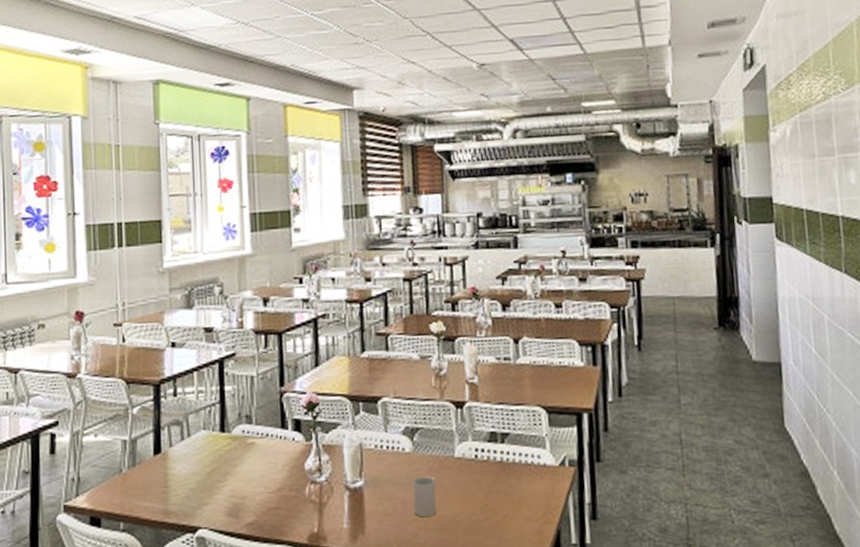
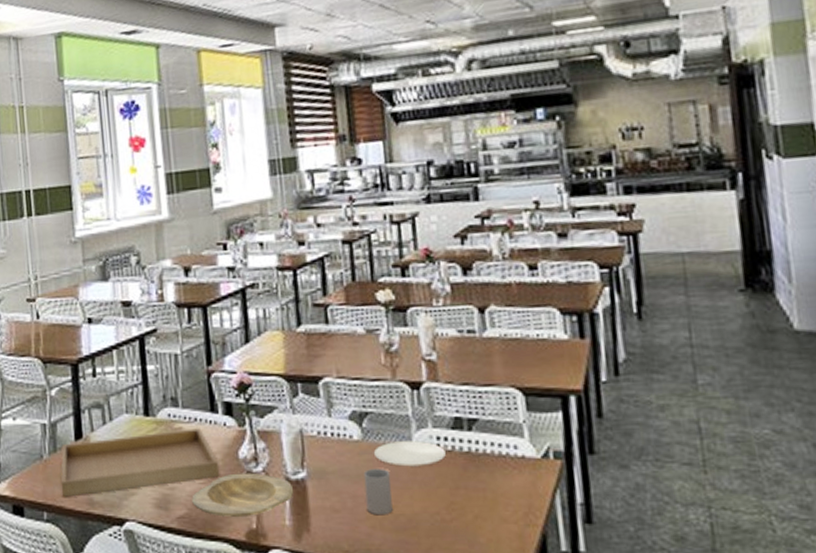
tray: none [138,443,287,508] -> present [61,428,220,497]
plate: none [260,482,352,523] -> present [192,472,294,518]
plate: none [422,452,482,475] -> present [373,441,446,467]

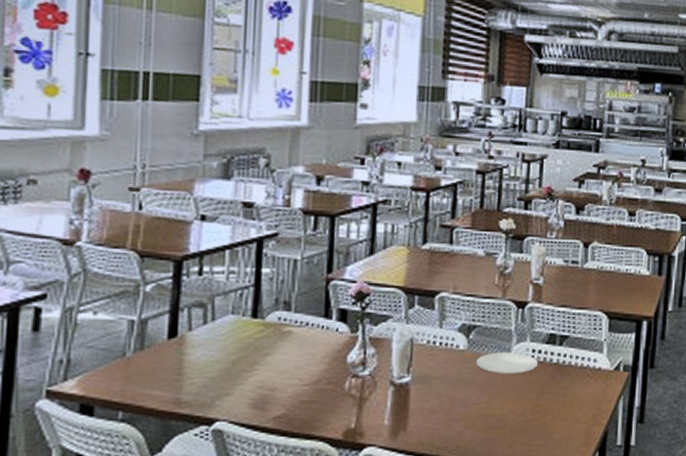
tray: present [61,428,220,497] -> none [144,332,326,396]
plate: present [192,472,294,518] -> none [292,376,397,418]
cup: present [363,469,393,516] -> none [462,376,488,416]

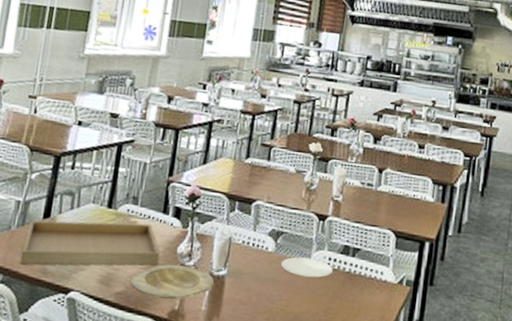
tray: none [144,332,326,396] -> present [20,221,160,265]
plate: none [292,376,397,418] -> present [130,264,215,300]

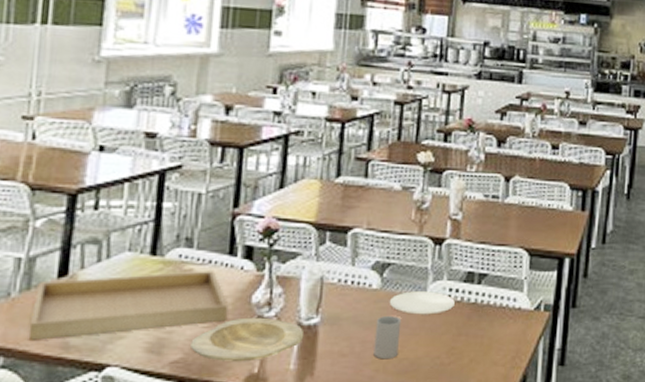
cup: none [266,275,290,311] -> present [373,316,402,360]

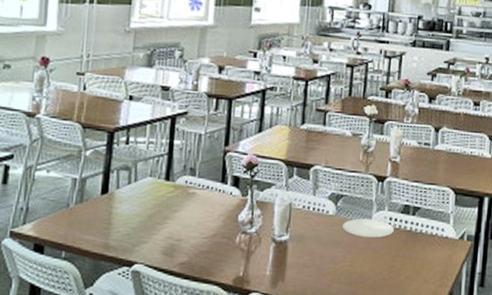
tray: present [28,271,229,340] -> none [81,194,221,241]
plate: present [190,317,305,362] -> none [194,232,277,267]
cup: present [373,316,402,360] -> none [330,237,352,272]

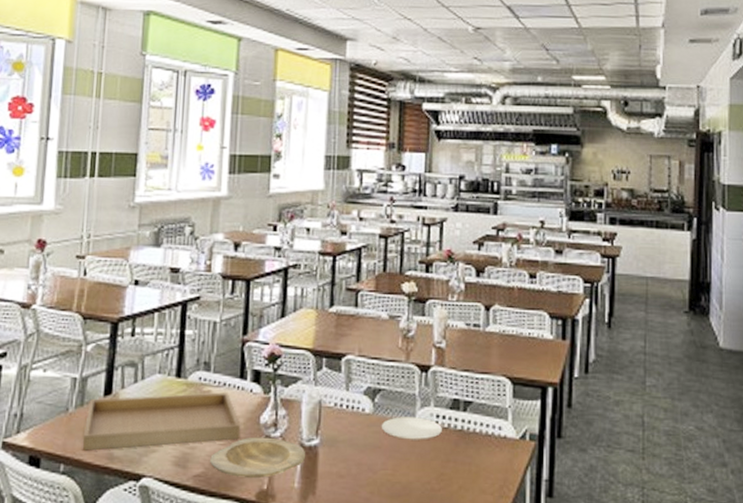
tray: none [81,194,221,241] -> present [82,392,241,451]
plate: none [194,232,277,267] -> present [210,437,306,479]

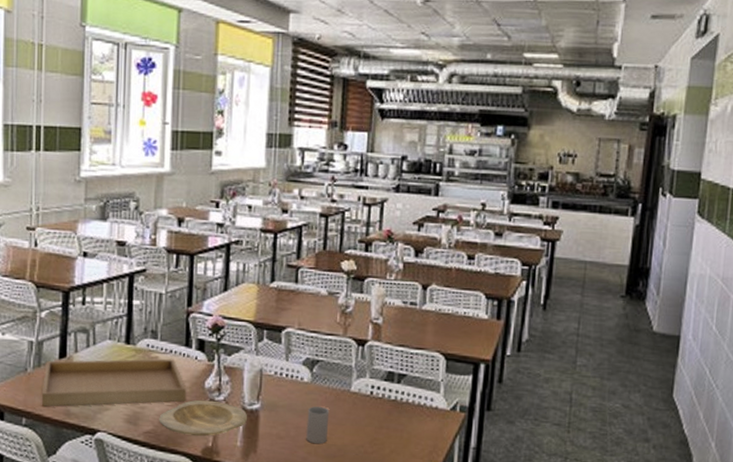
cup: none [368,440,393,483] -> present [306,406,330,444]
plate: present [381,417,442,440] -> none [318,386,377,408]

